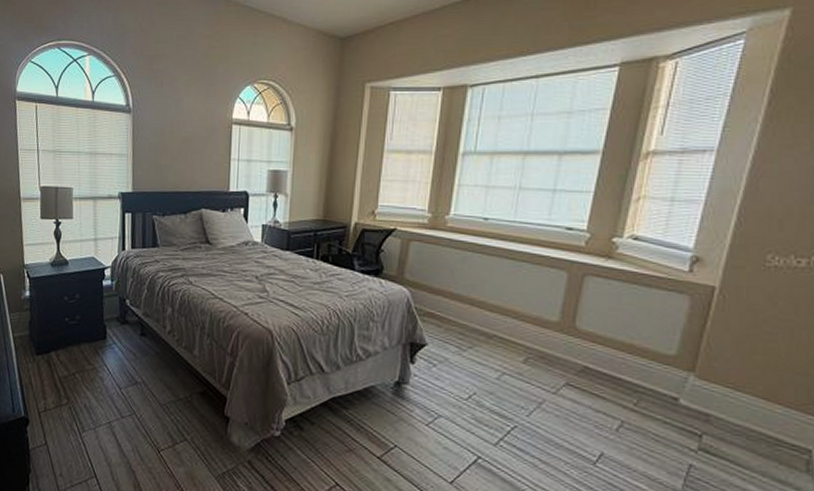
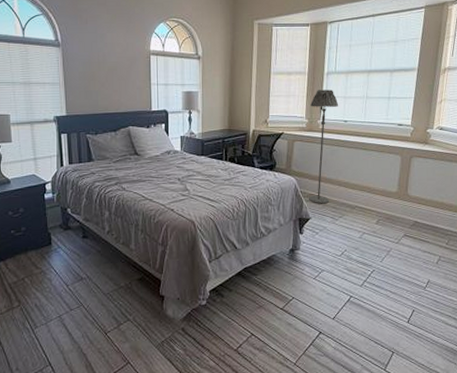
floor lamp: none [425,175,476,328] -> present [308,90,338,204]

